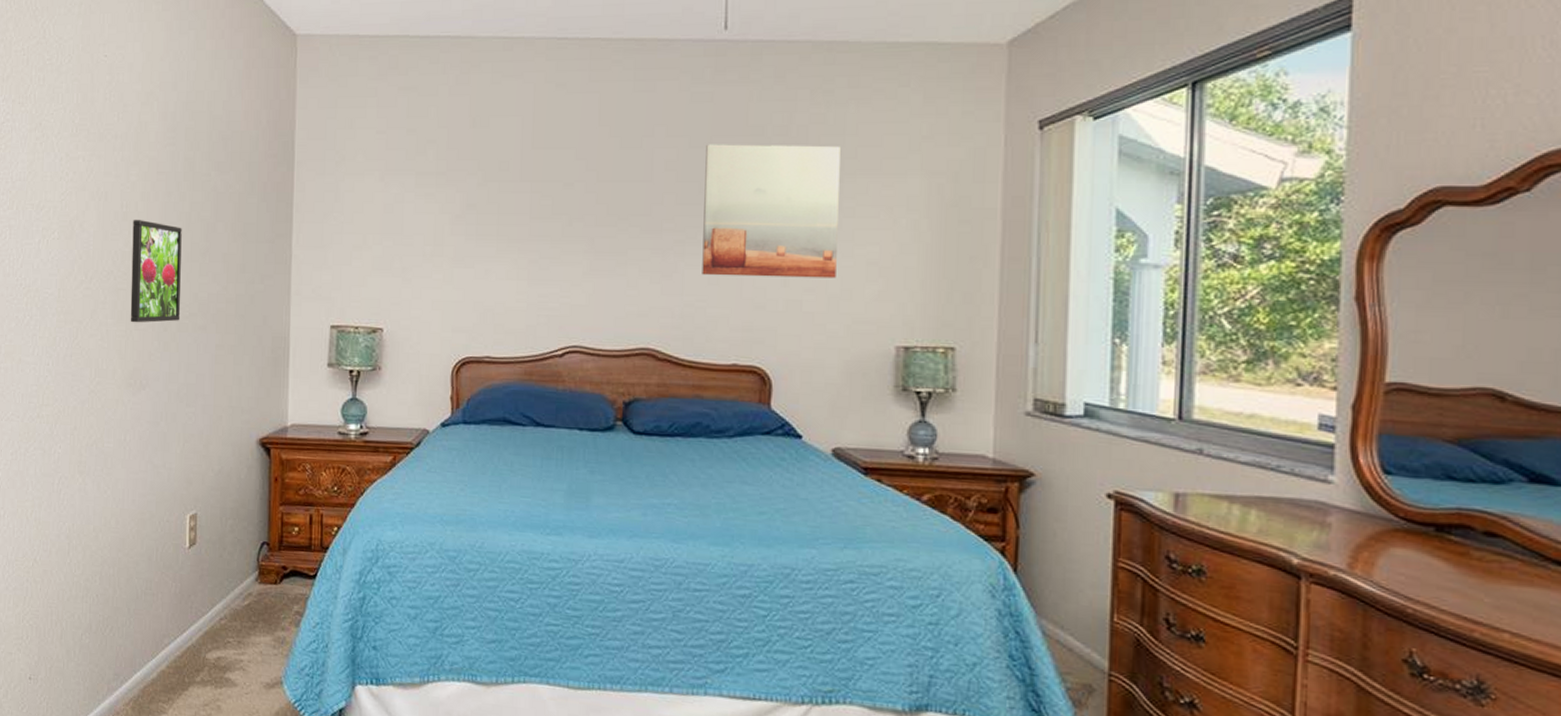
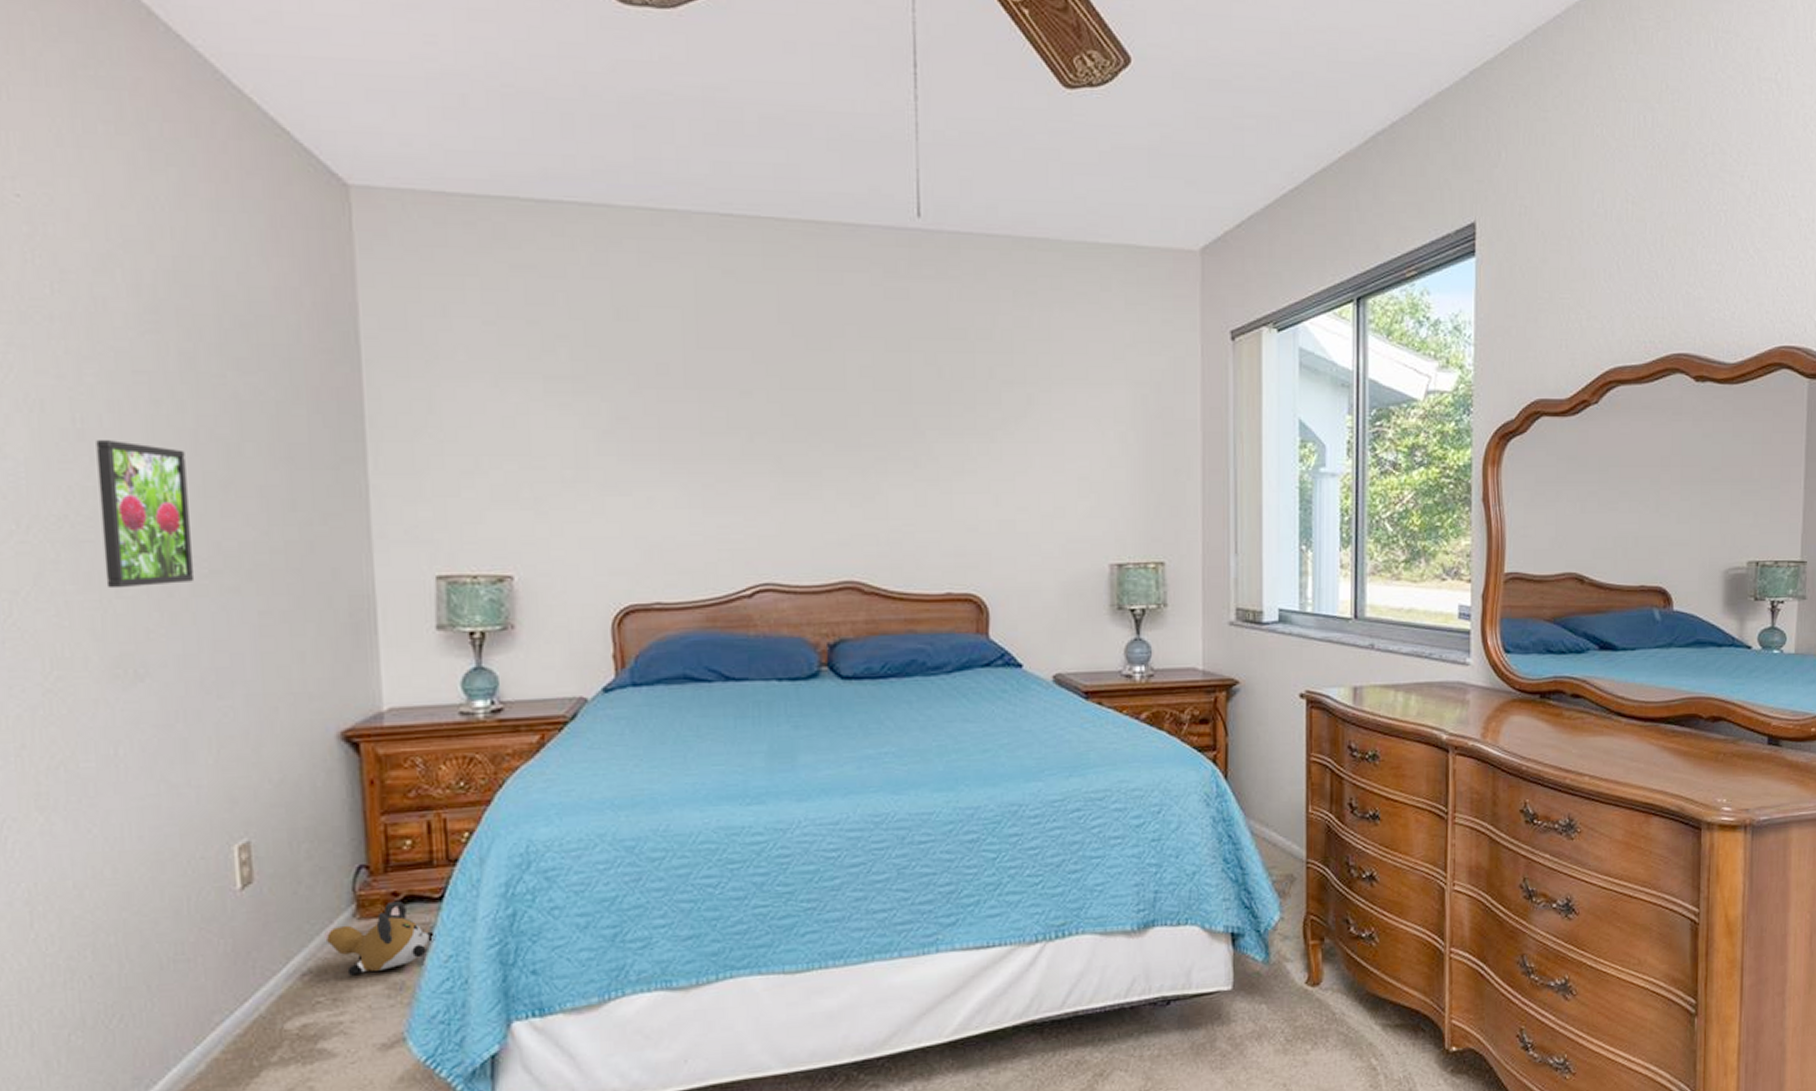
plush toy: none [236,573,309,626] -> present [323,900,437,976]
wall art: present [702,144,841,279] -> none [904,348,1048,496]

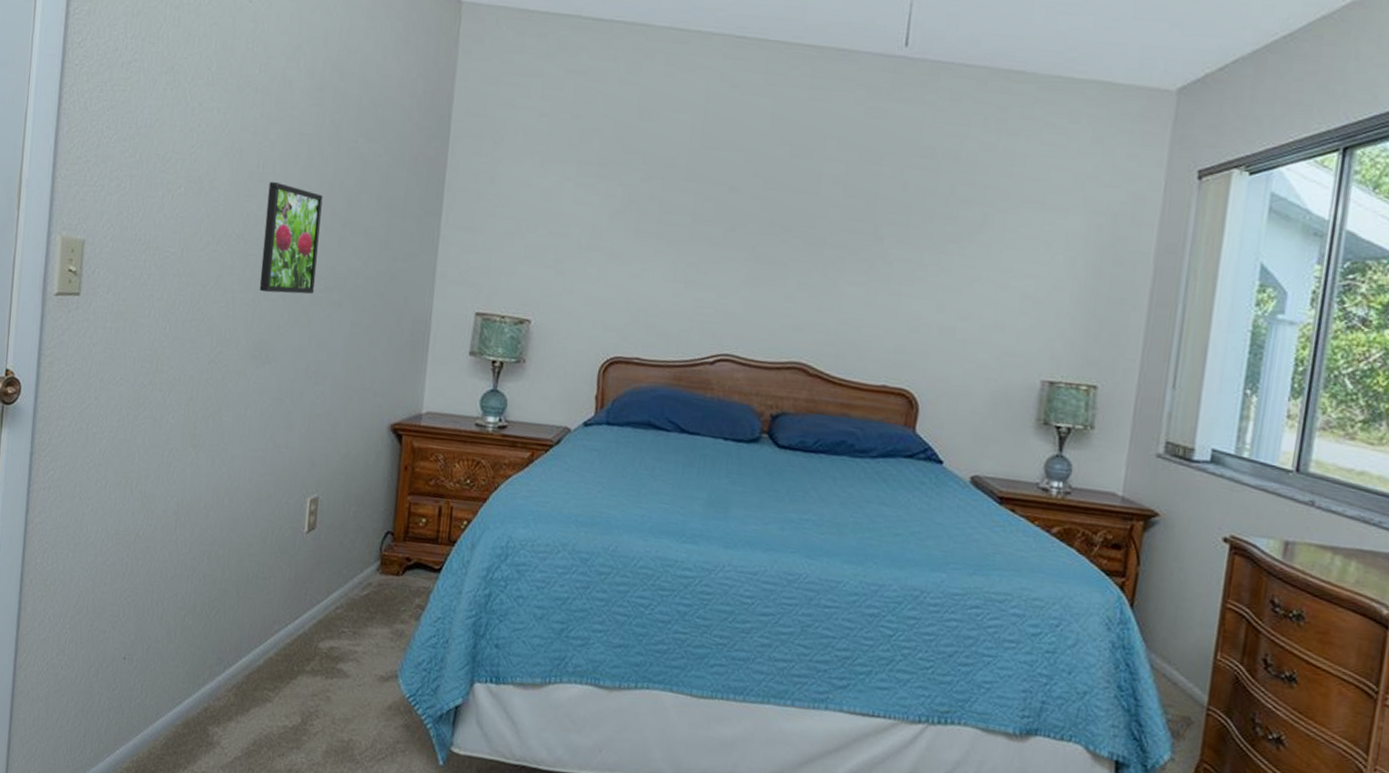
plush toy: present [323,900,437,976] -> none [354,564,432,618]

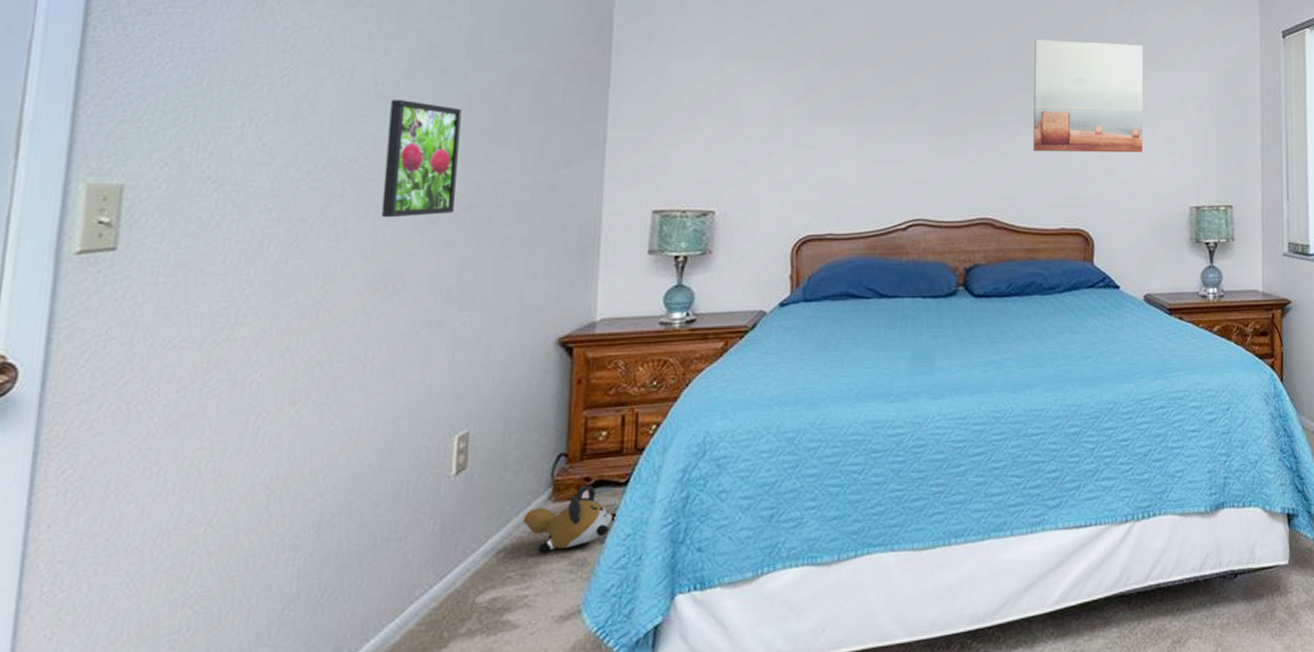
plush toy: none [354,564,432,618] -> present [520,485,619,553]
wall art: none [860,161,1008,308] -> present [1033,39,1143,153]

